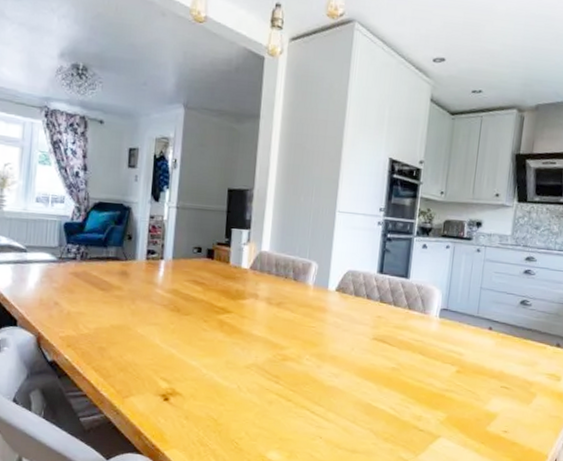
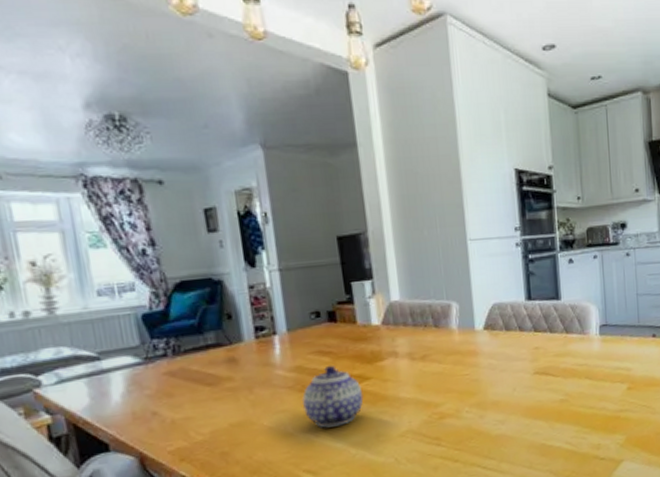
teapot: none [171,294,223,347] -> present [302,365,364,429]

